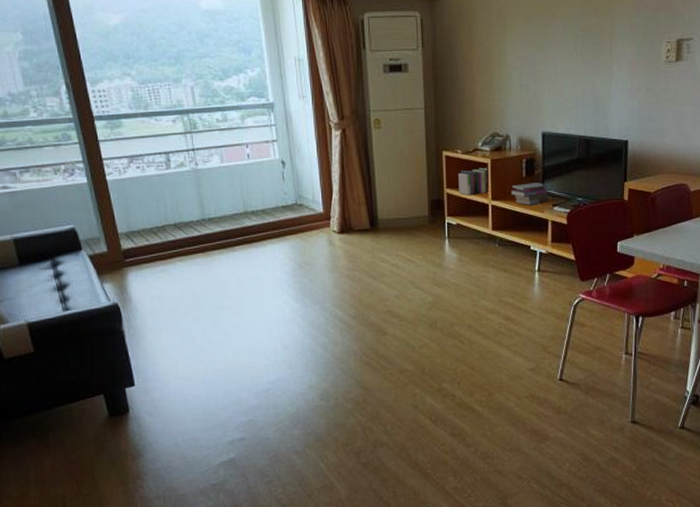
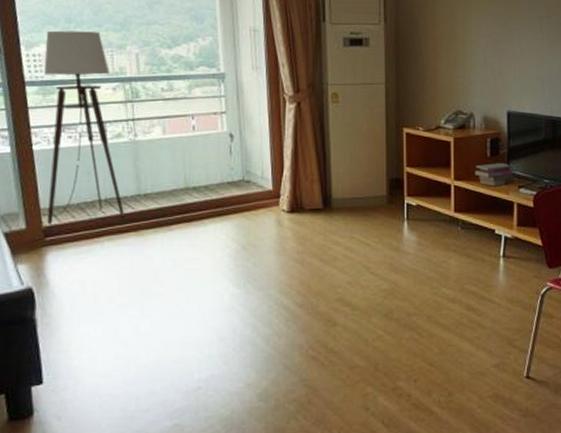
floor lamp: none [108,66,193,248] -> present [42,30,125,225]
books: present [457,167,490,196] -> none [418,145,453,175]

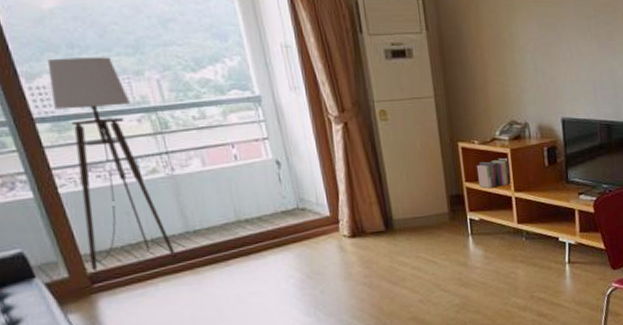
books: none [418,145,453,175] -> present [476,157,512,189]
books: present [475,163,515,187] -> none [534,171,574,196]

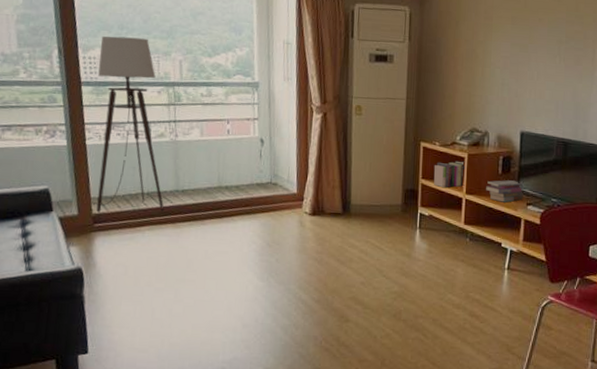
books: none [534,171,574,196] -> present [486,180,524,203]

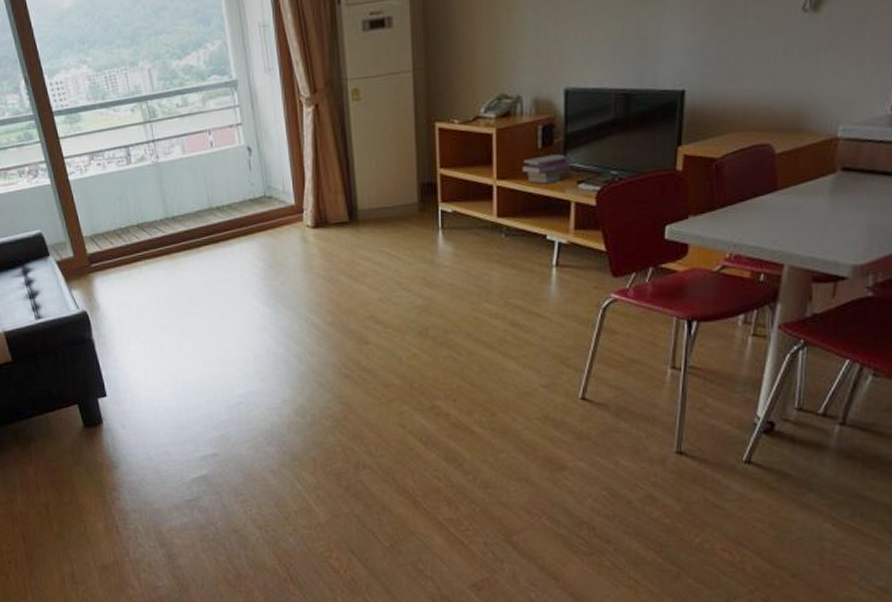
floor lamp: present [92,36,164,213] -> none [64,50,157,252]
books: present [433,161,465,188] -> none [454,138,495,176]

